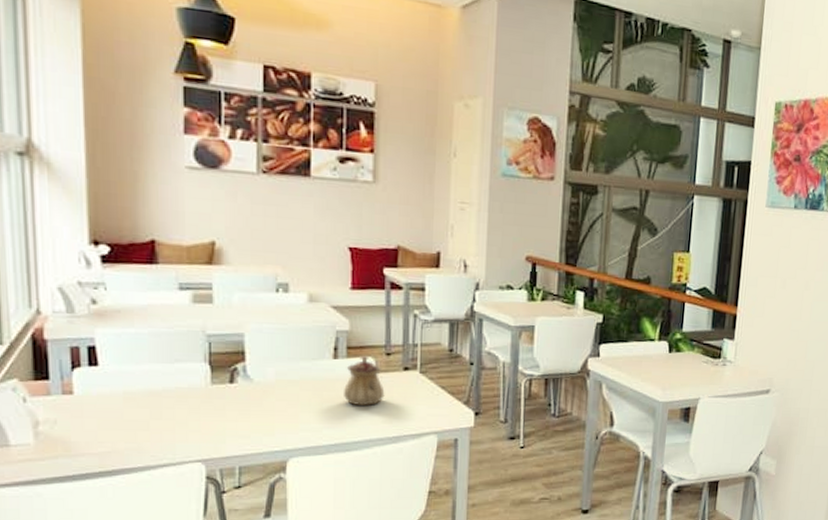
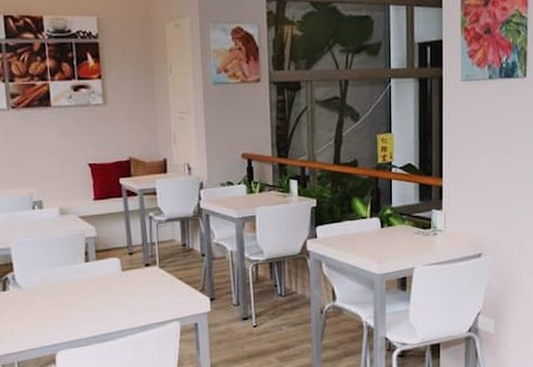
teapot: present [344,355,385,405] -> none [96,256,131,301]

